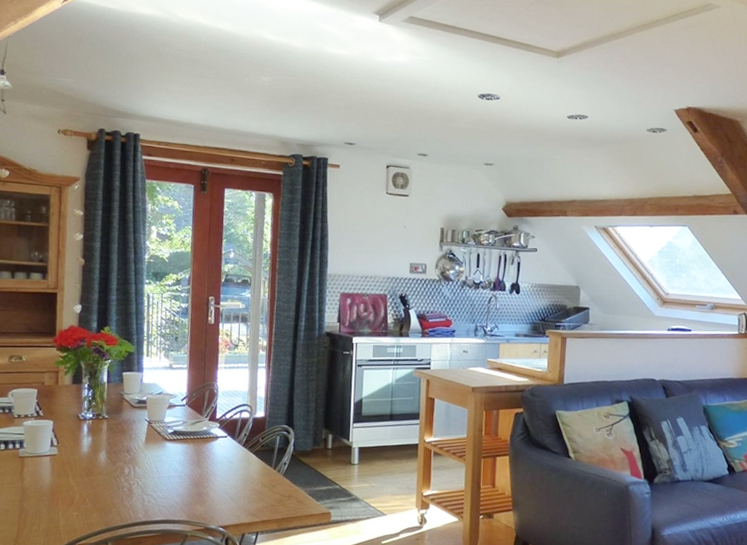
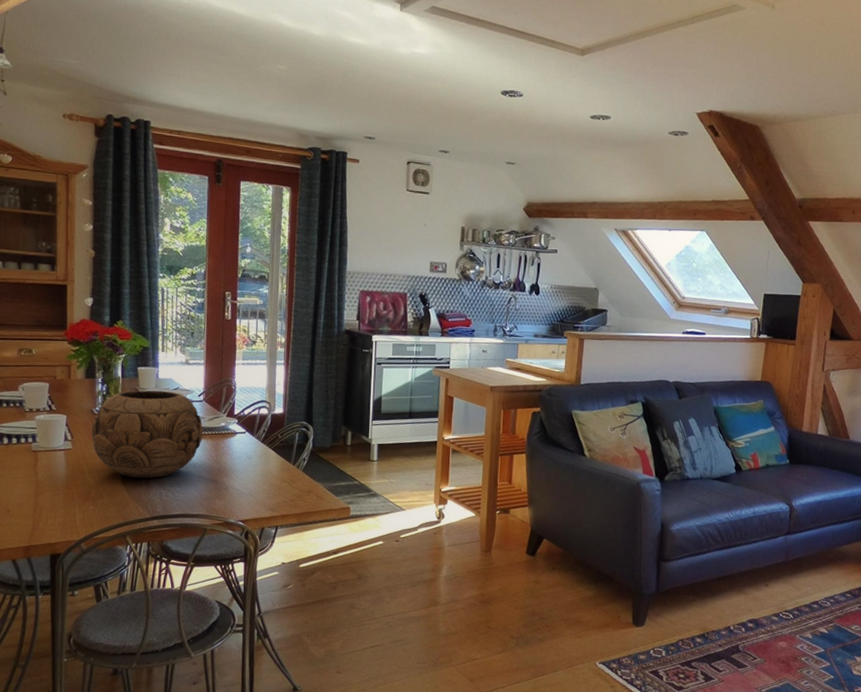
decorative bowl: none [76,395,186,484] -> present [91,390,204,478]

